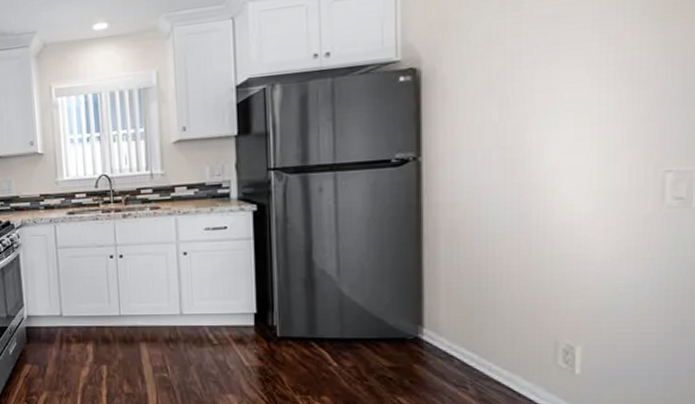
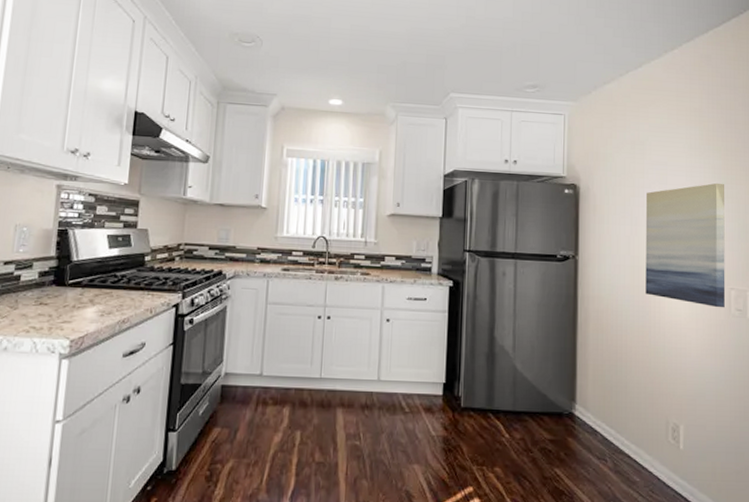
wall art: none [523,26,660,199] -> present [645,183,726,308]

